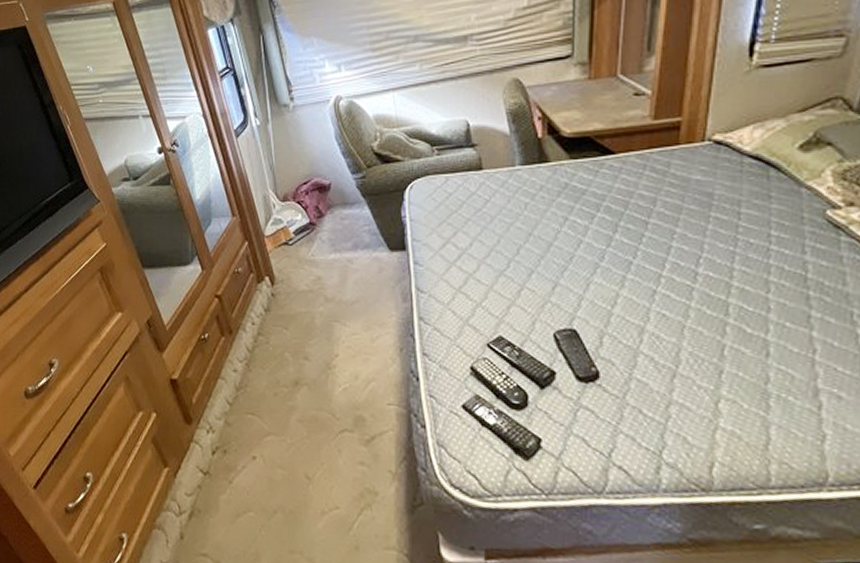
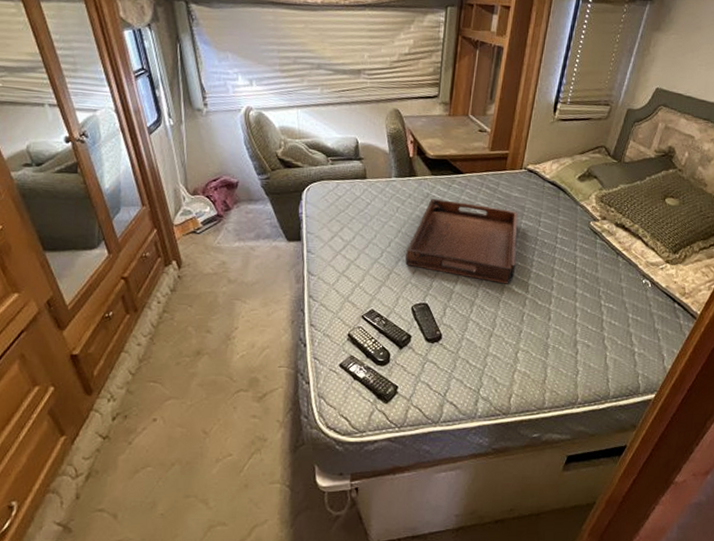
serving tray: none [541,190,706,304] -> present [405,199,518,284]

